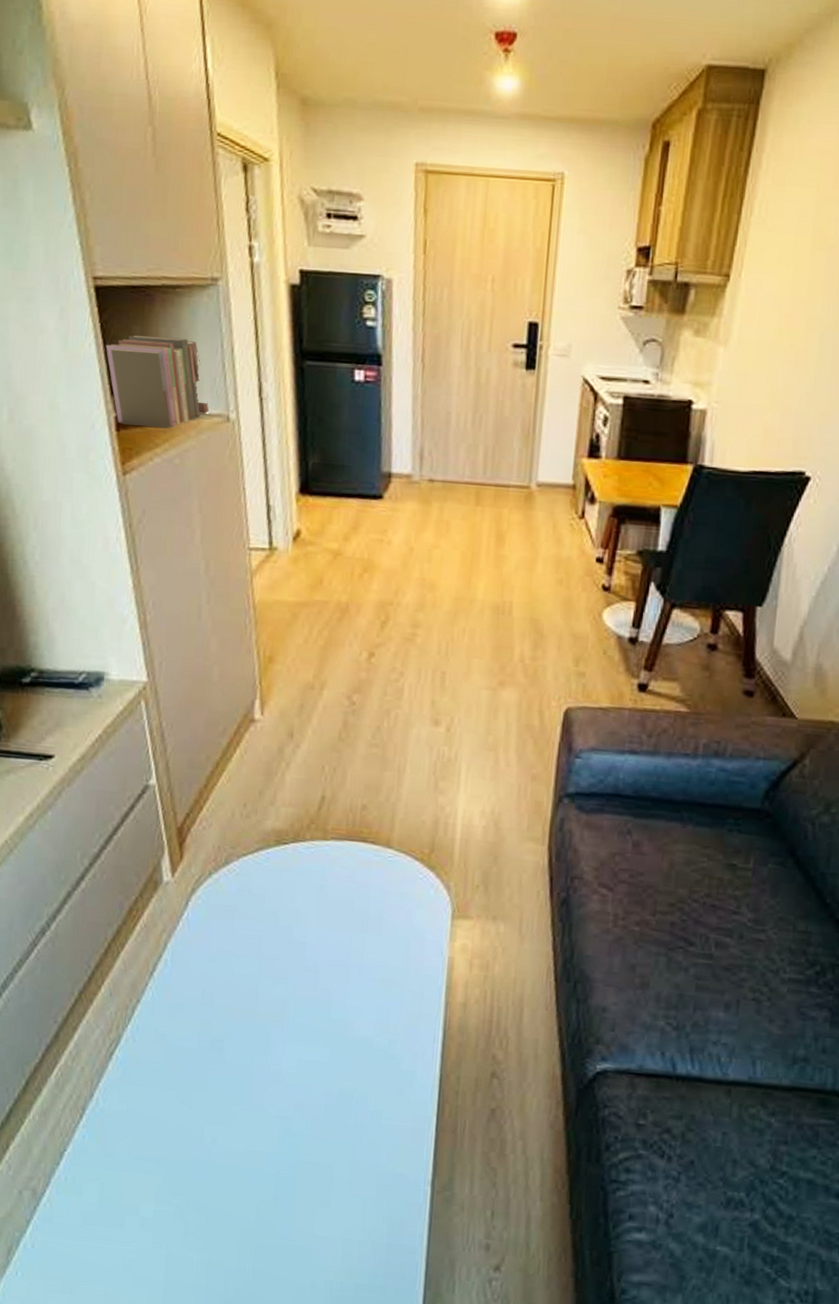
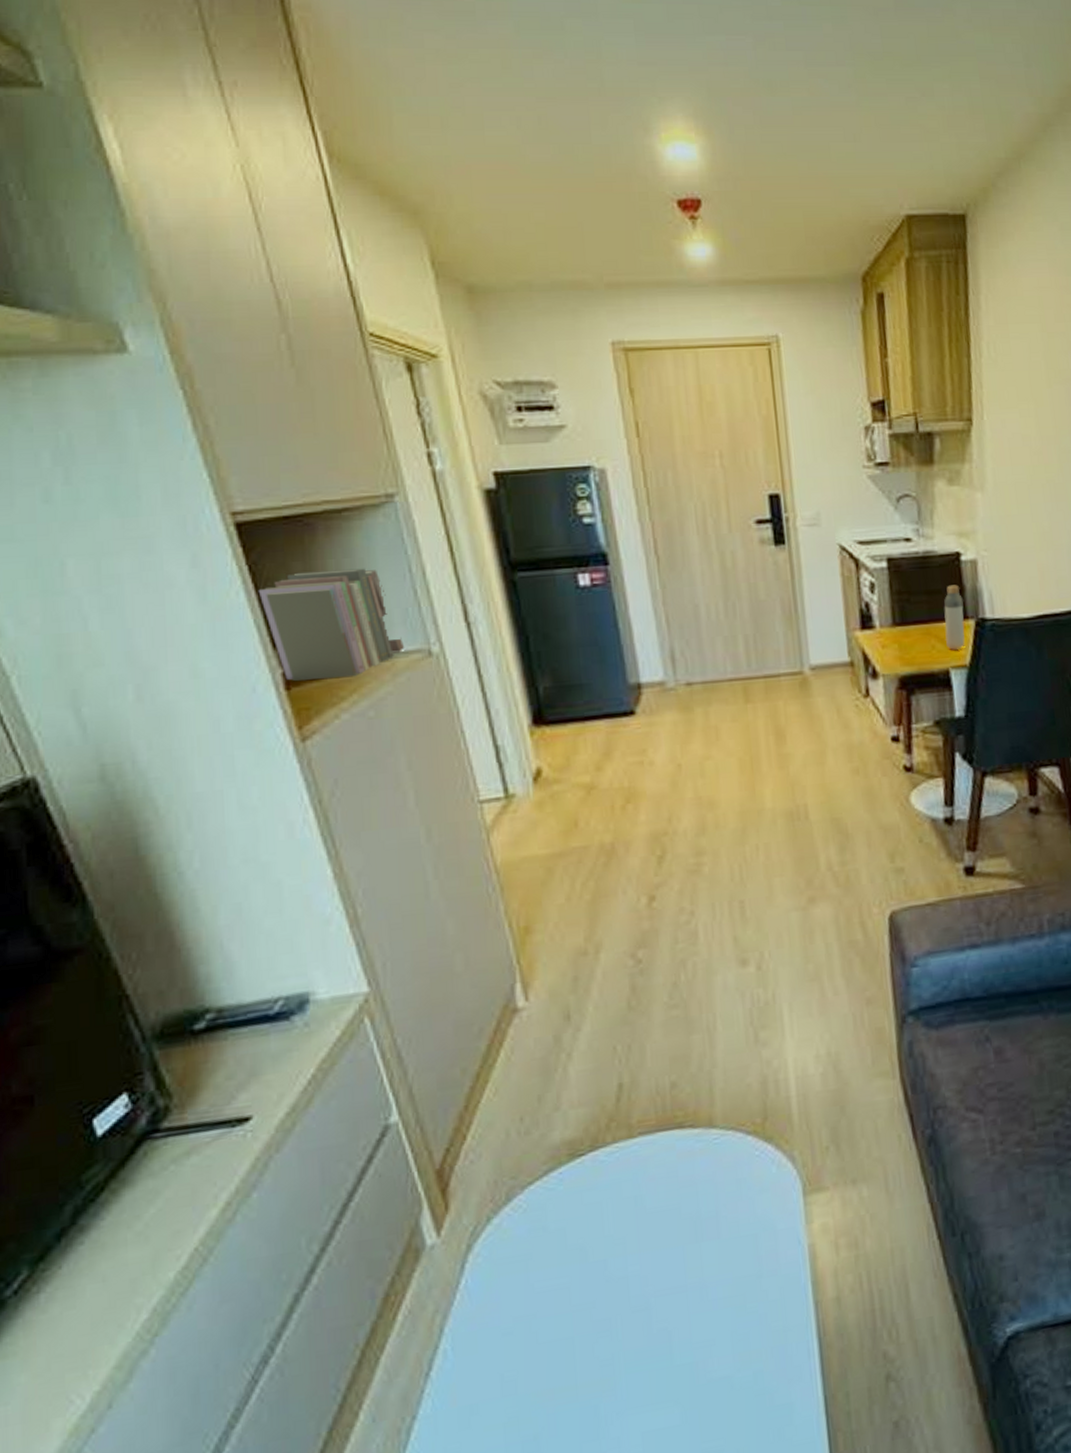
bottle: none [662,430,686,490] -> present [944,585,965,650]

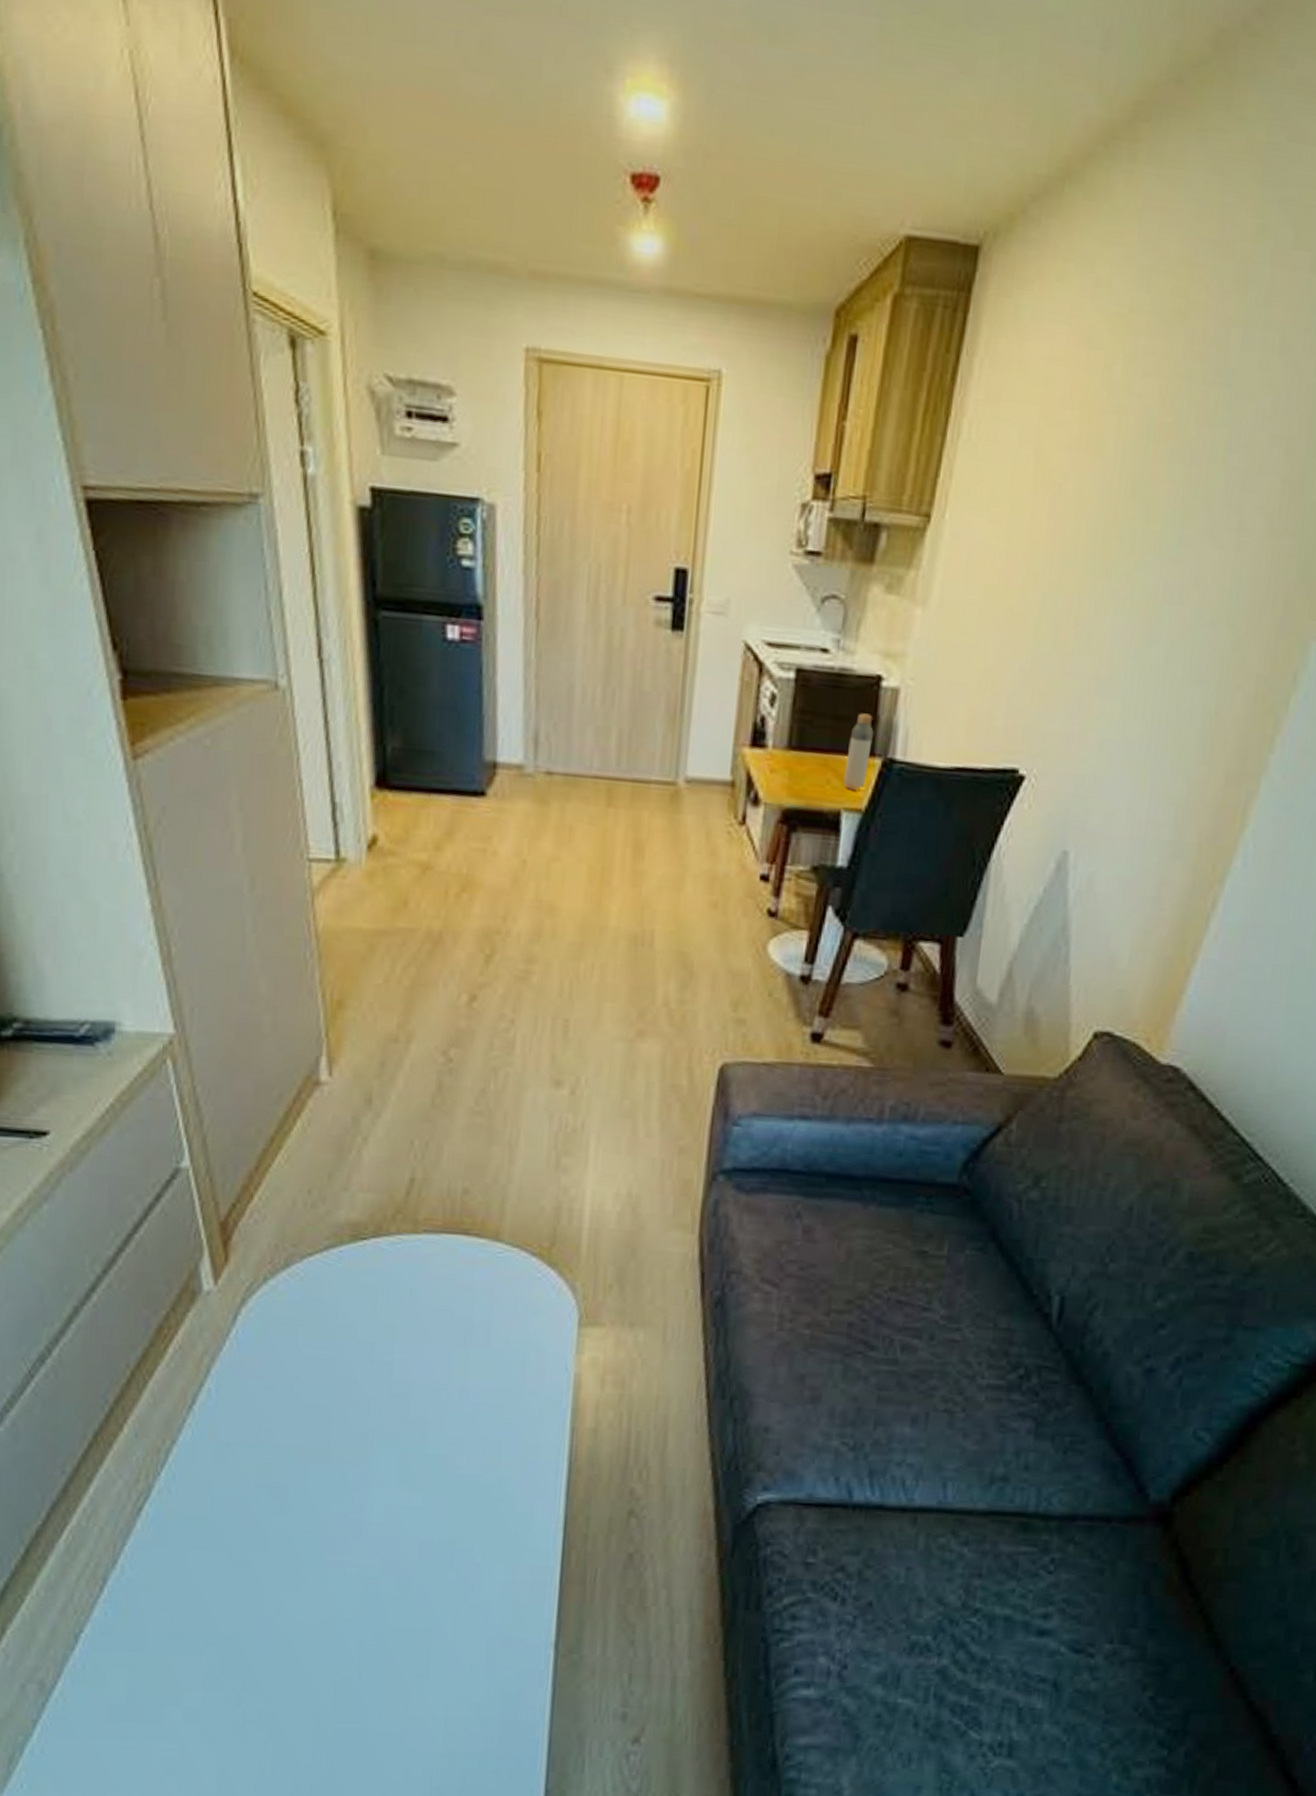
books: present [258,568,405,681] -> none [103,568,251,697]

